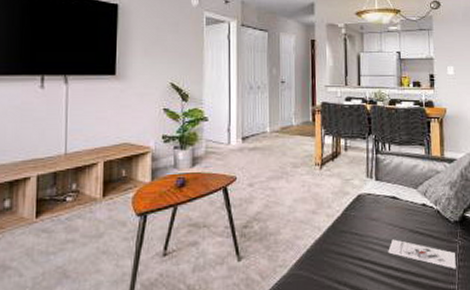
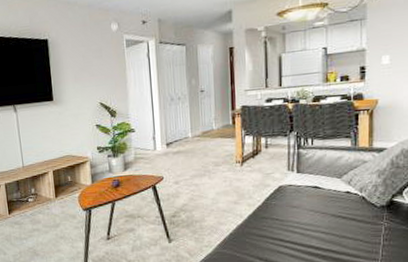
architectural model: present [388,239,456,269] -> none [309,223,380,248]

